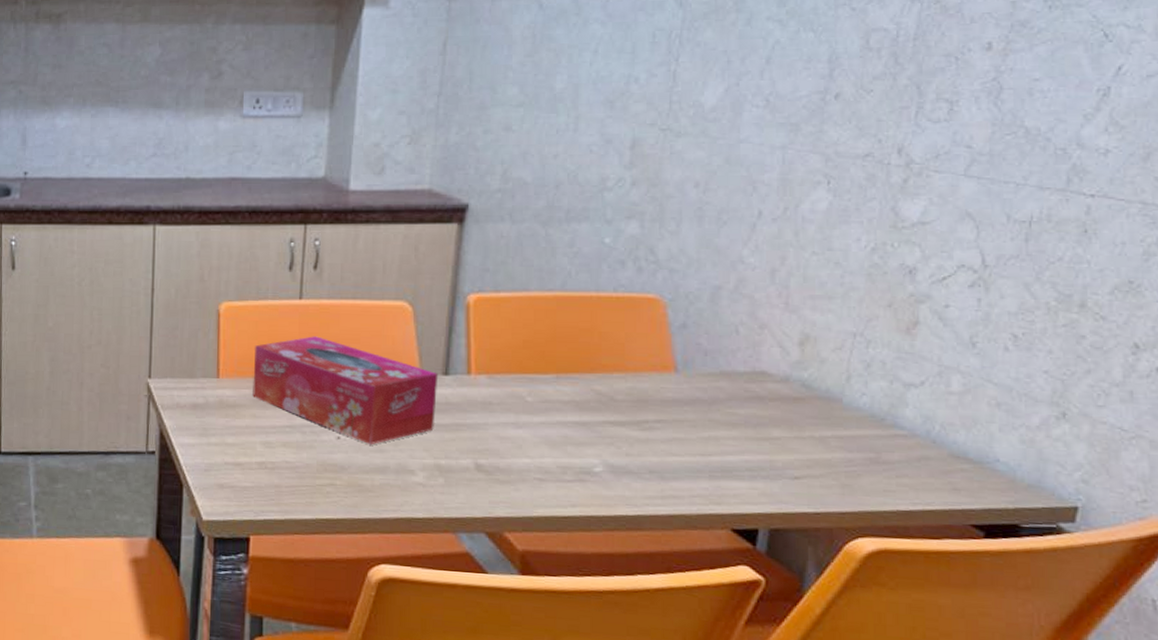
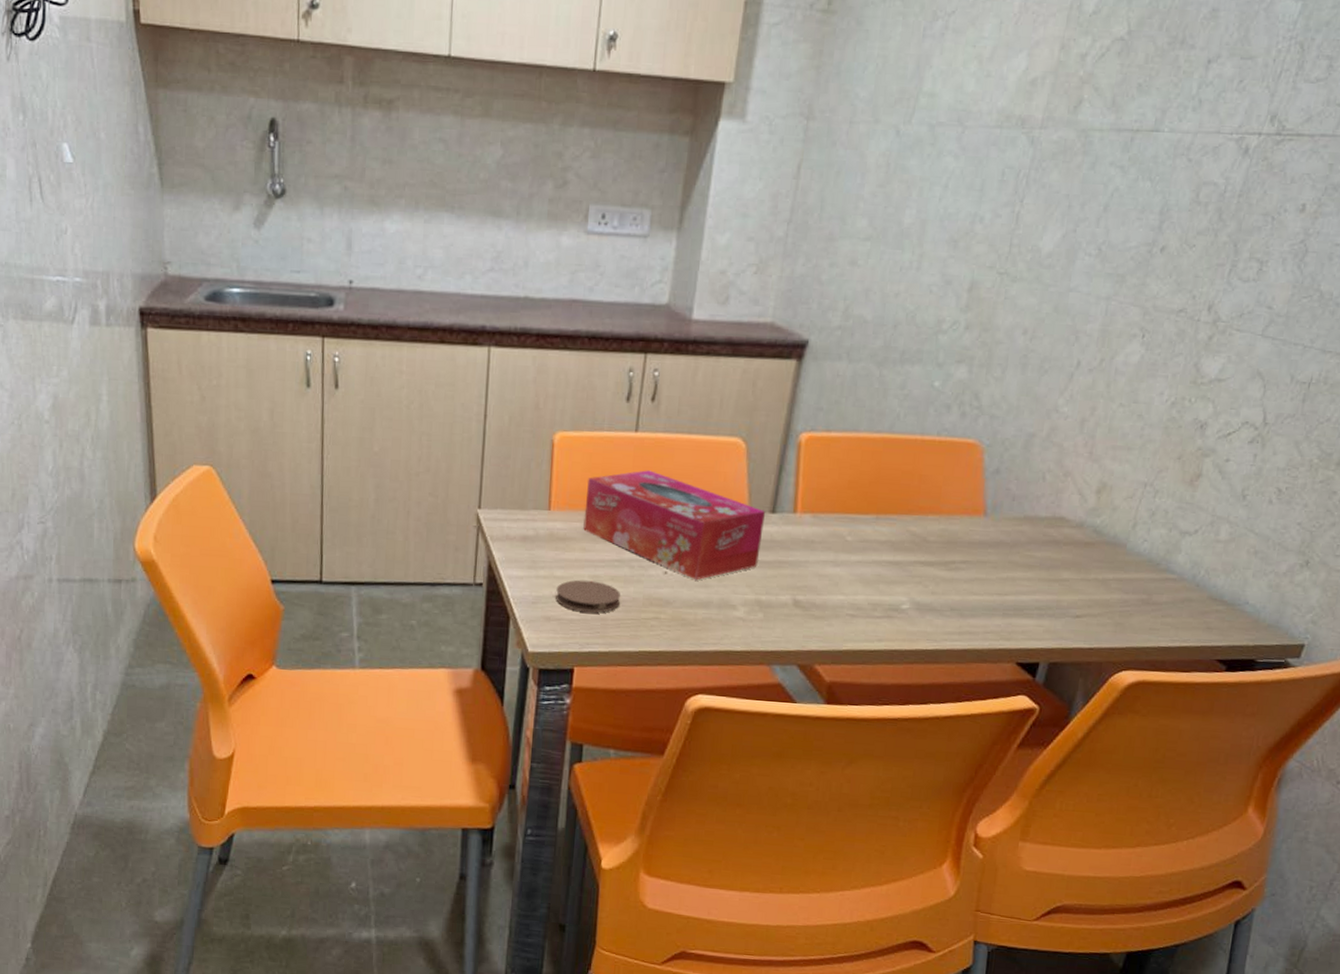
coaster: none [228,446,294,480] -> present [556,579,621,613]

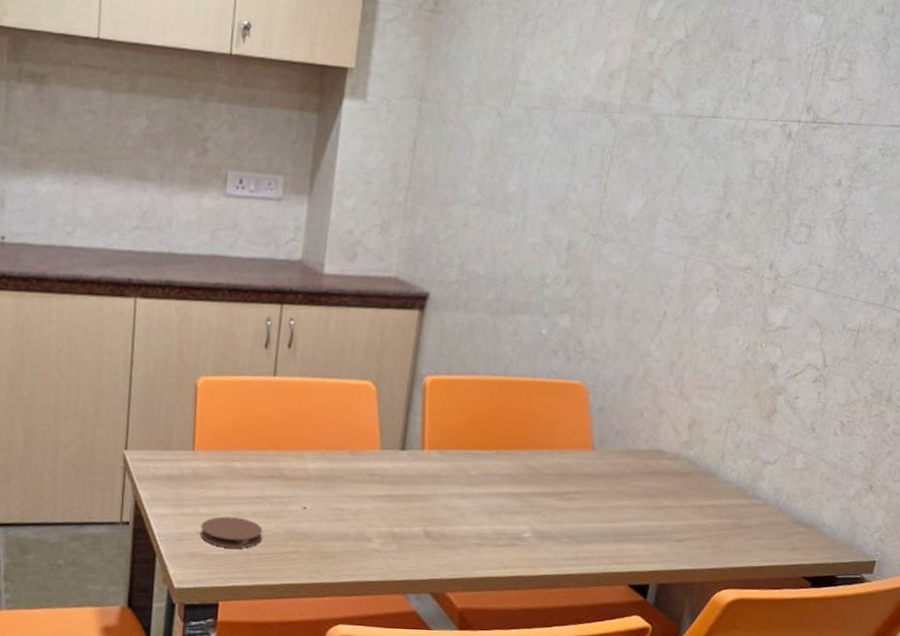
tissue box: present [583,470,766,580] -> none [226,411,396,515]

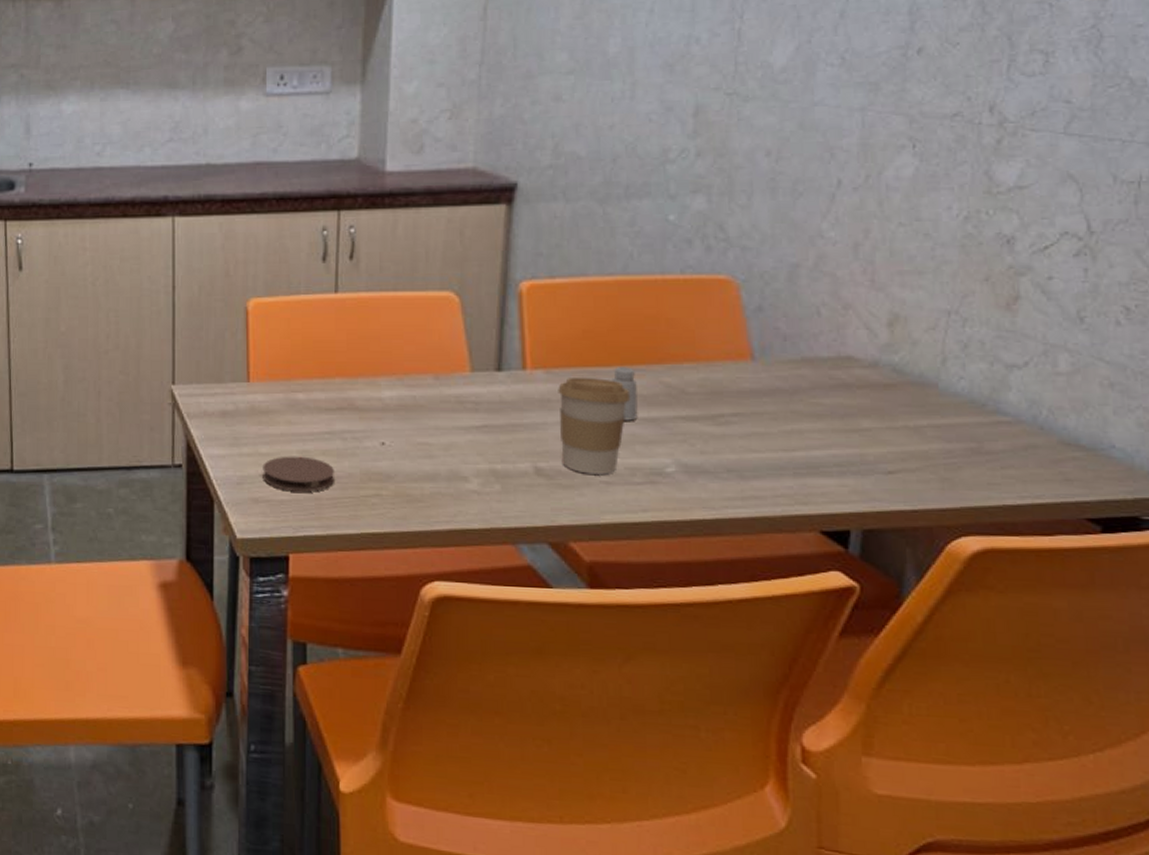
coffee cup: none [446,457,502,538] -> present [558,376,631,474]
saltshaker: none [489,451,508,495] -> present [611,367,638,421]

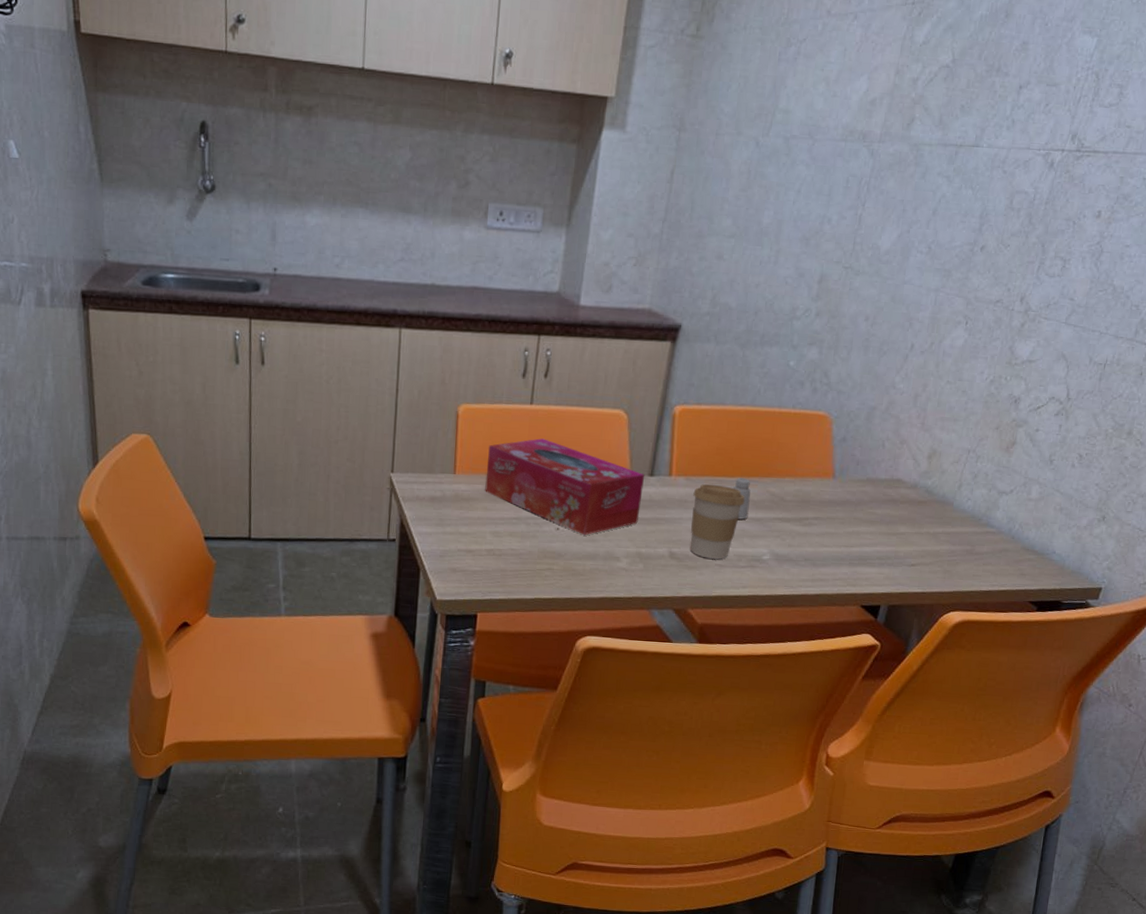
coaster: present [262,456,335,492] -> none [461,535,519,565]
tissue box: none [287,333,491,451] -> present [485,438,645,536]

